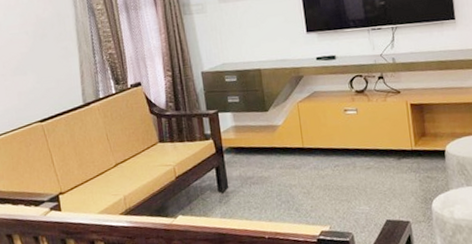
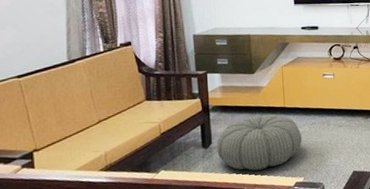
pouf: none [233,156,326,218] -> present [217,114,303,171]

